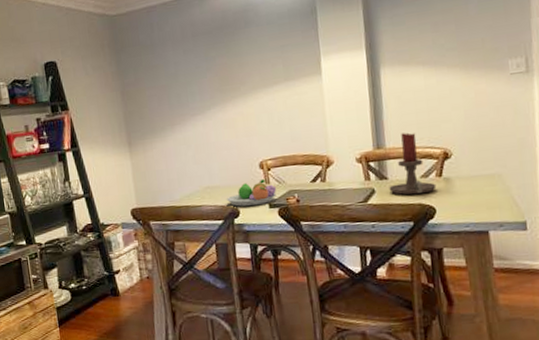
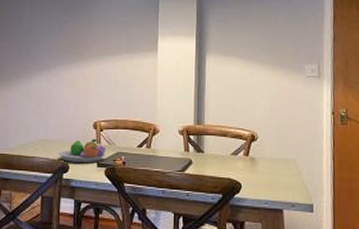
candle holder: present [389,132,437,195] -> none [204,113,244,170]

